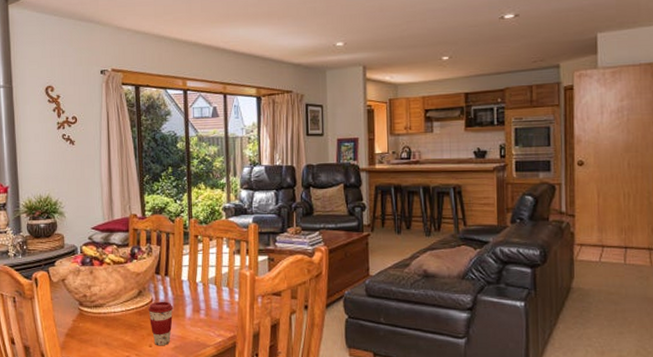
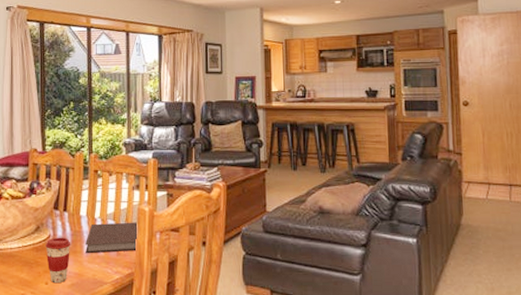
notebook: none [188,286,238,318] -> present [86,222,137,254]

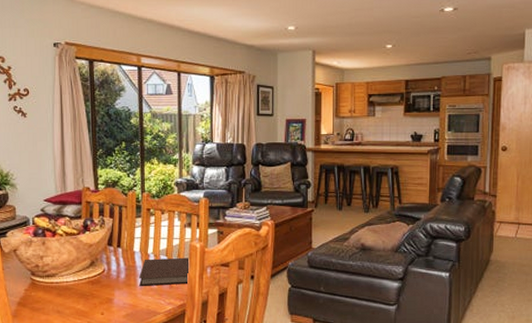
coffee cup: present [45,237,71,284] -> none [100,271,125,314]

